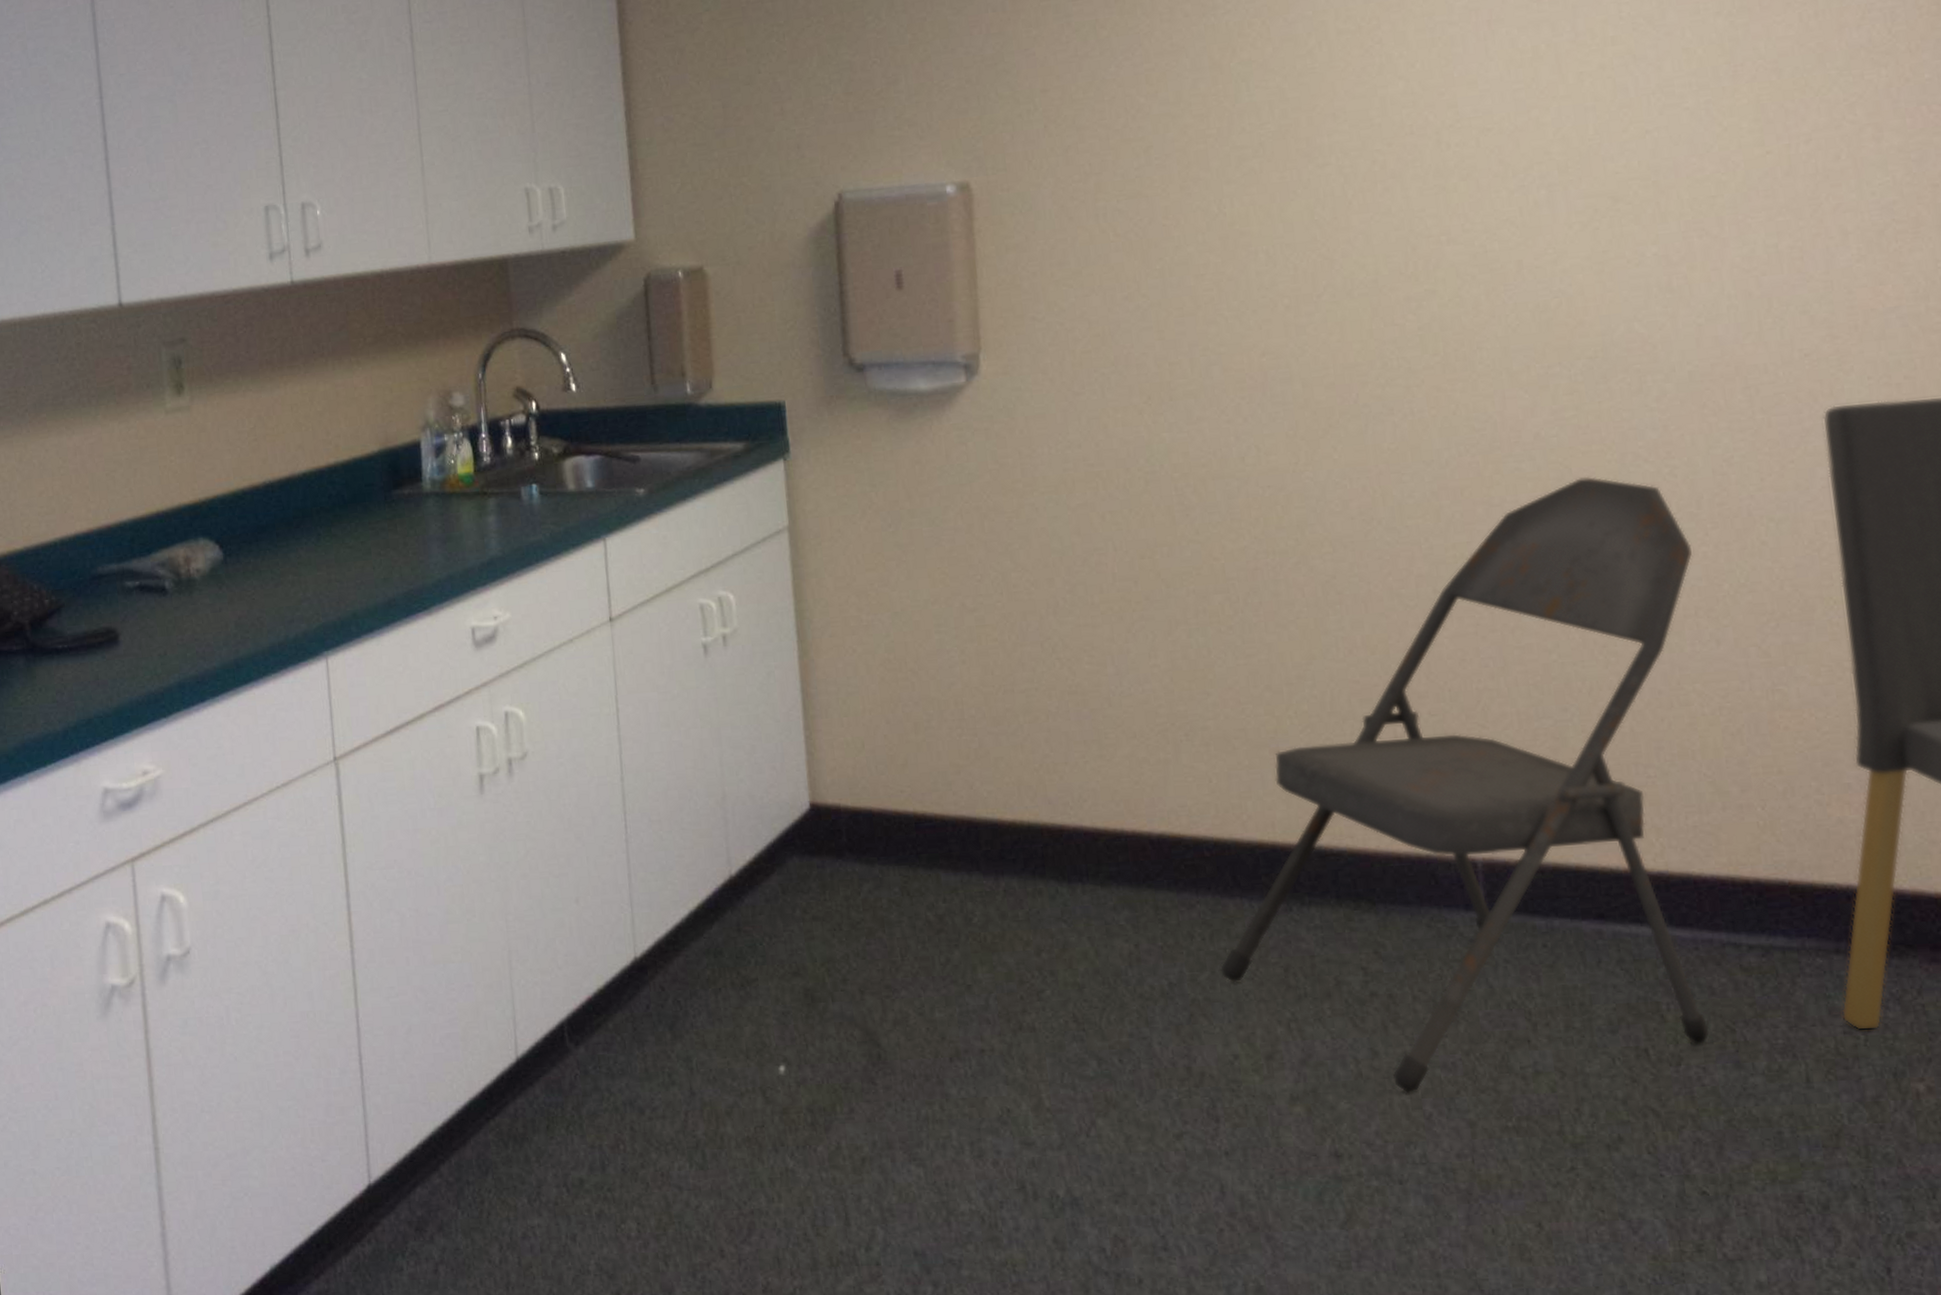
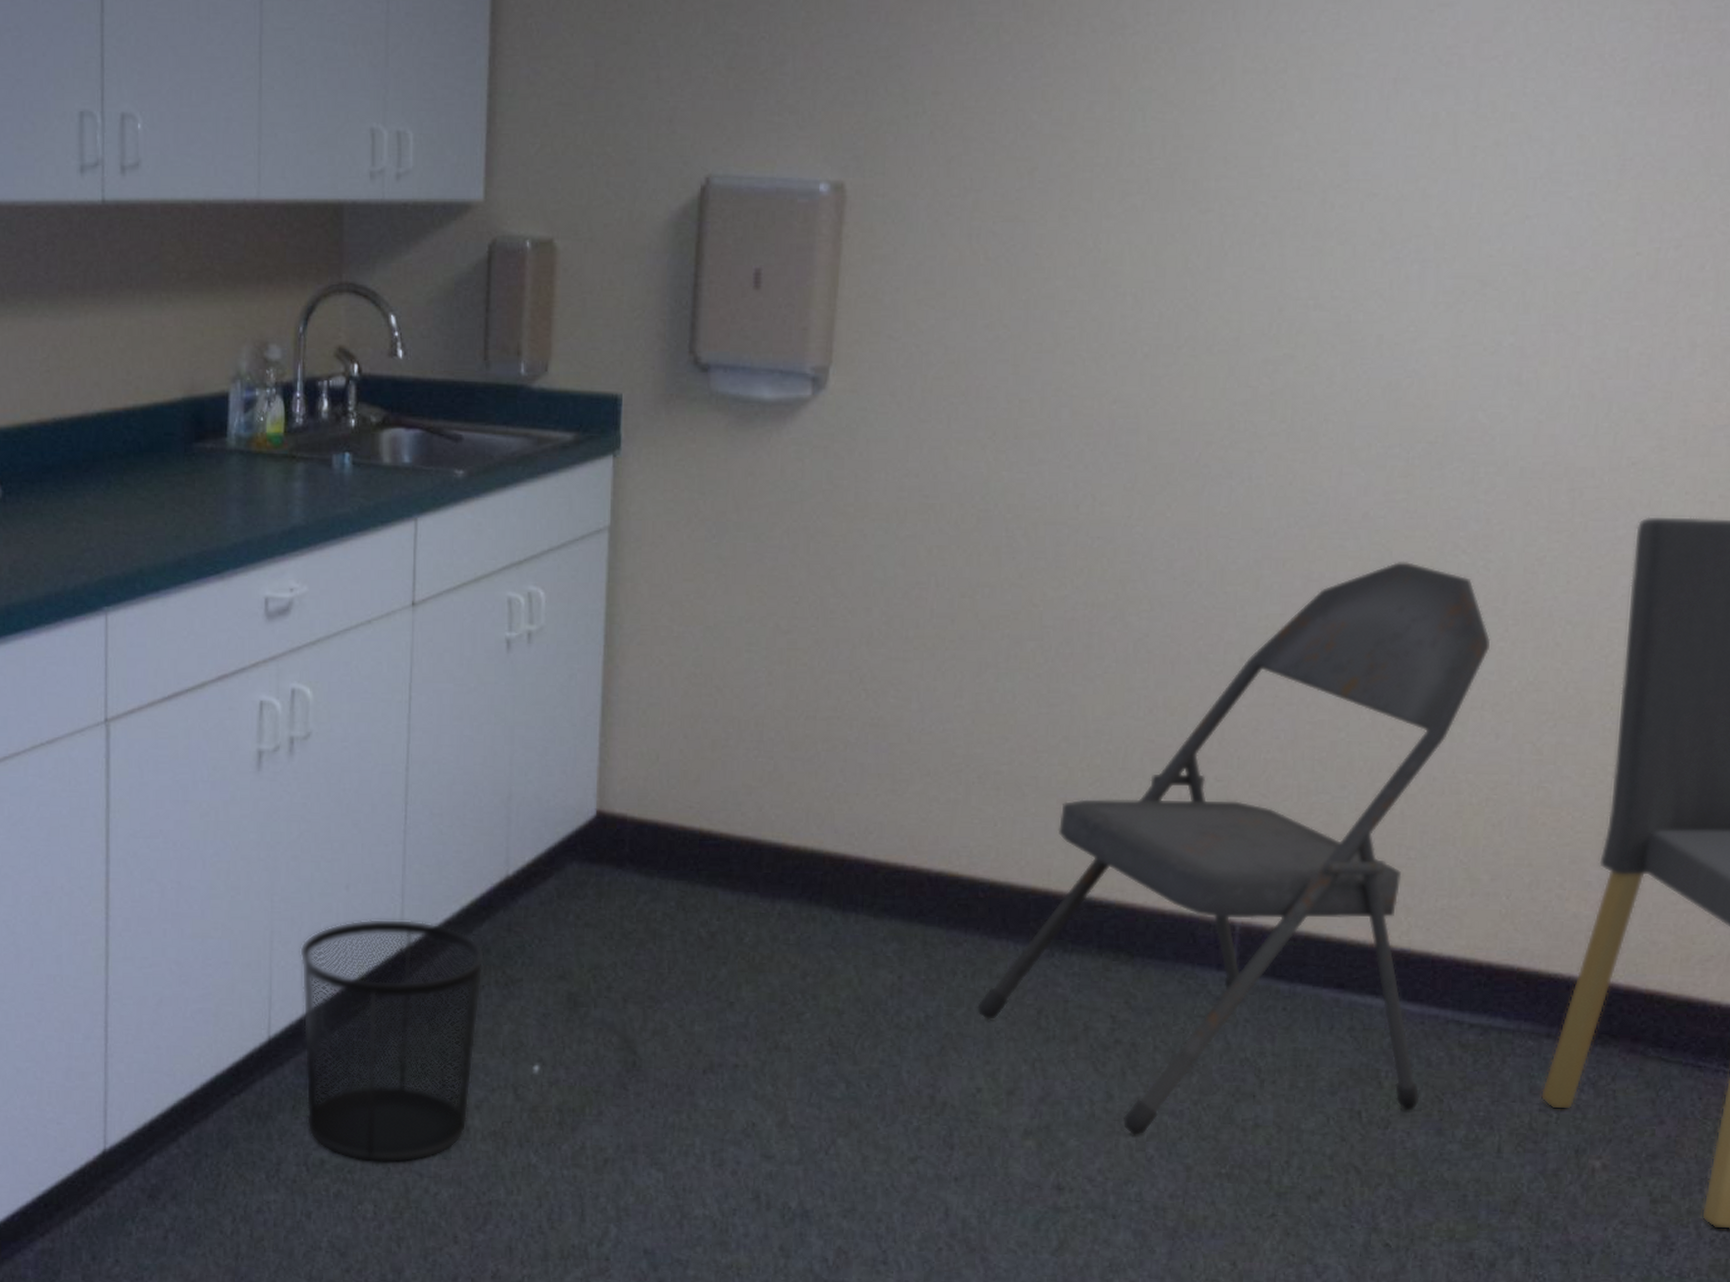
waste bin: none [537,927,720,1179] -> present [299,918,485,1164]

